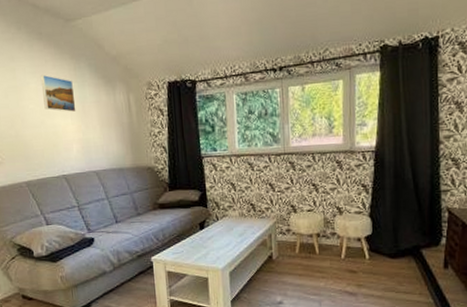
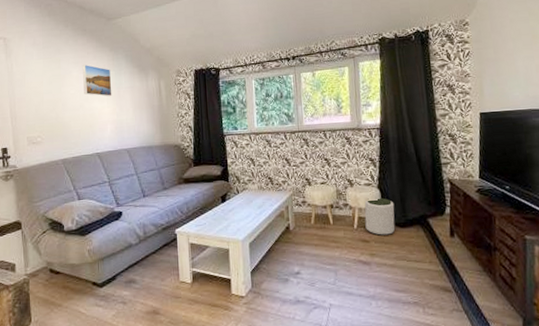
plant pot: none [353,226,386,266] -> present [364,197,395,235]

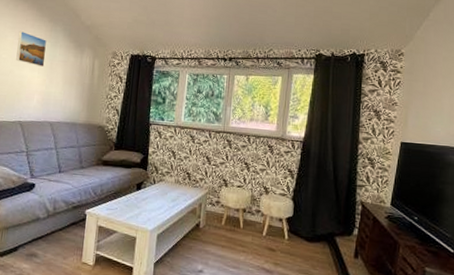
plant pot: present [364,197,395,235] -> none [274,208,306,247]

